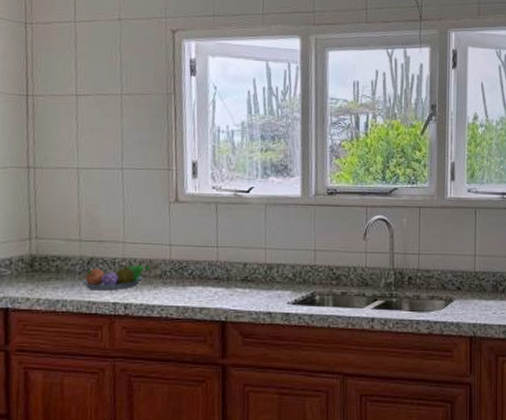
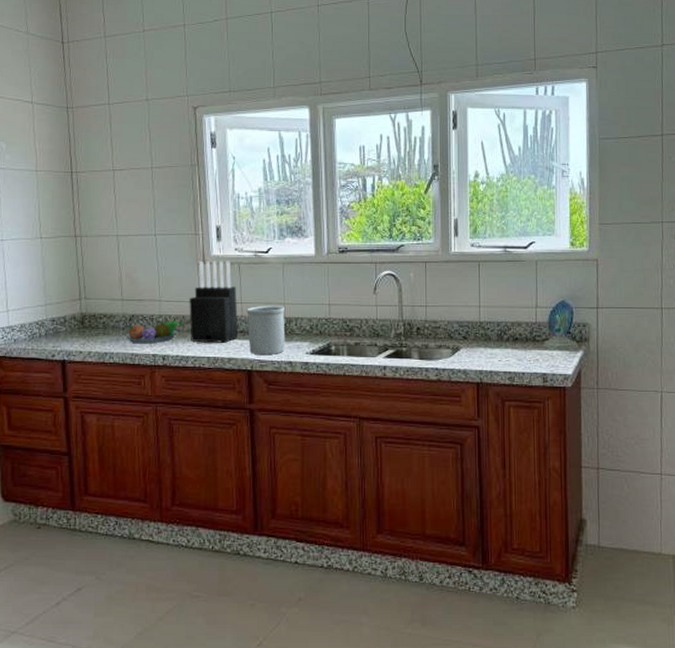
knife block: none [157,199,213,291] -> present [189,261,239,343]
utensil holder: none [223,249,265,305] -> present [246,305,285,356]

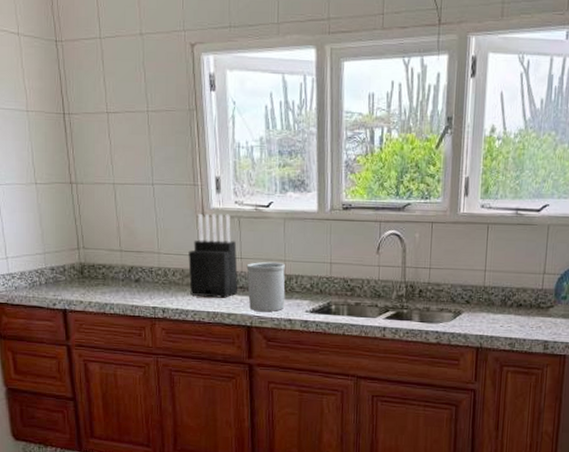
fruit bowl: present [125,320,184,344] -> none [125,273,183,296]

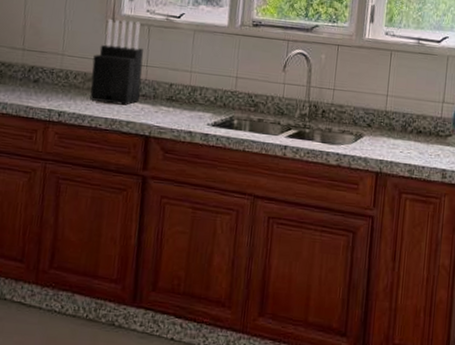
utensil holder: present [246,261,285,312] -> none [149,71,191,123]

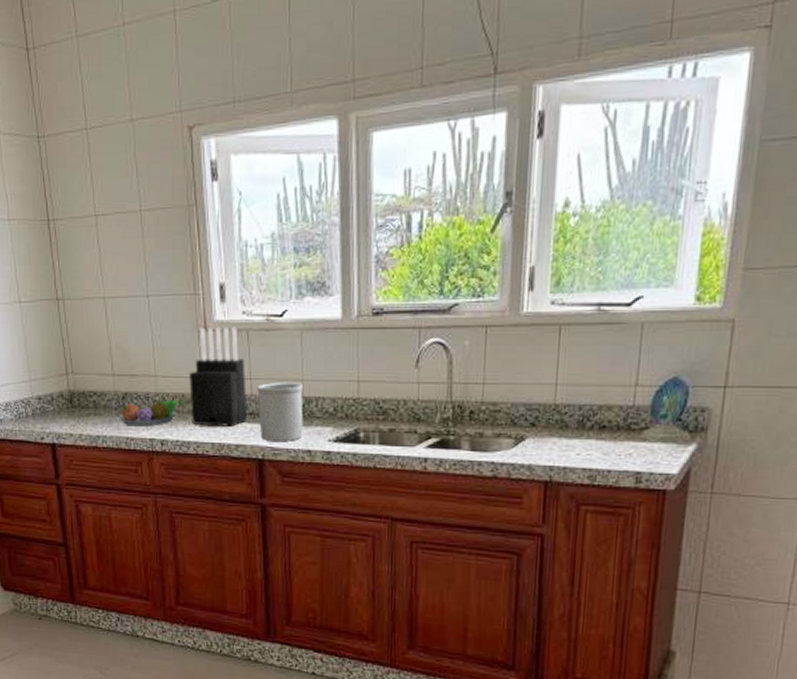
fruit bowl: none [22,75,85,98] -> present [119,399,184,427]
utensil holder: none [149,71,191,123] -> present [257,381,304,442]

